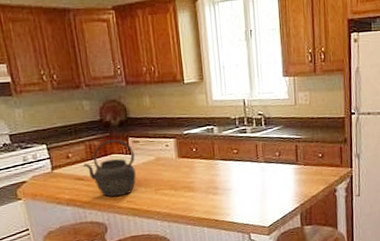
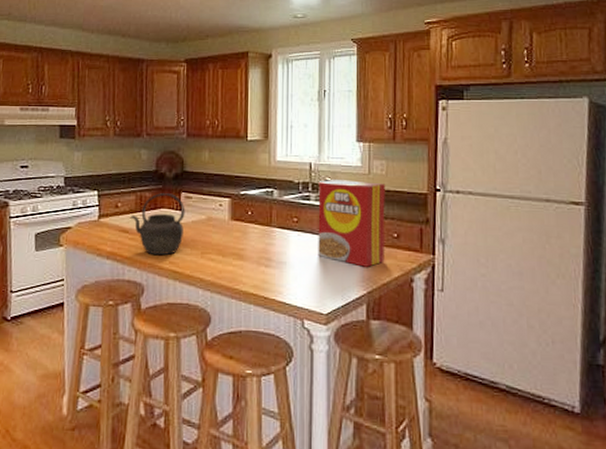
cereal box: none [252,112,313,185] -> present [318,180,385,267]

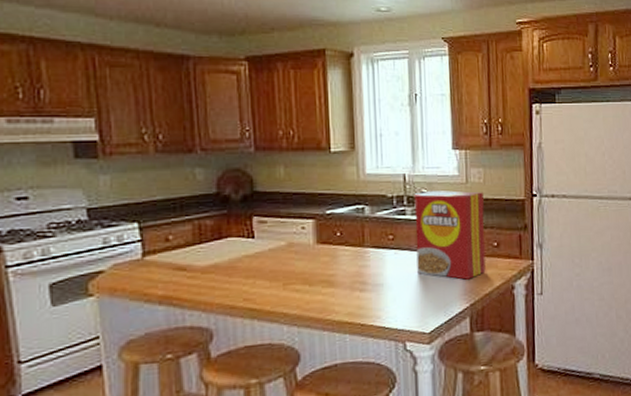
kettle: present [130,193,185,256] -> none [186,219,260,293]

